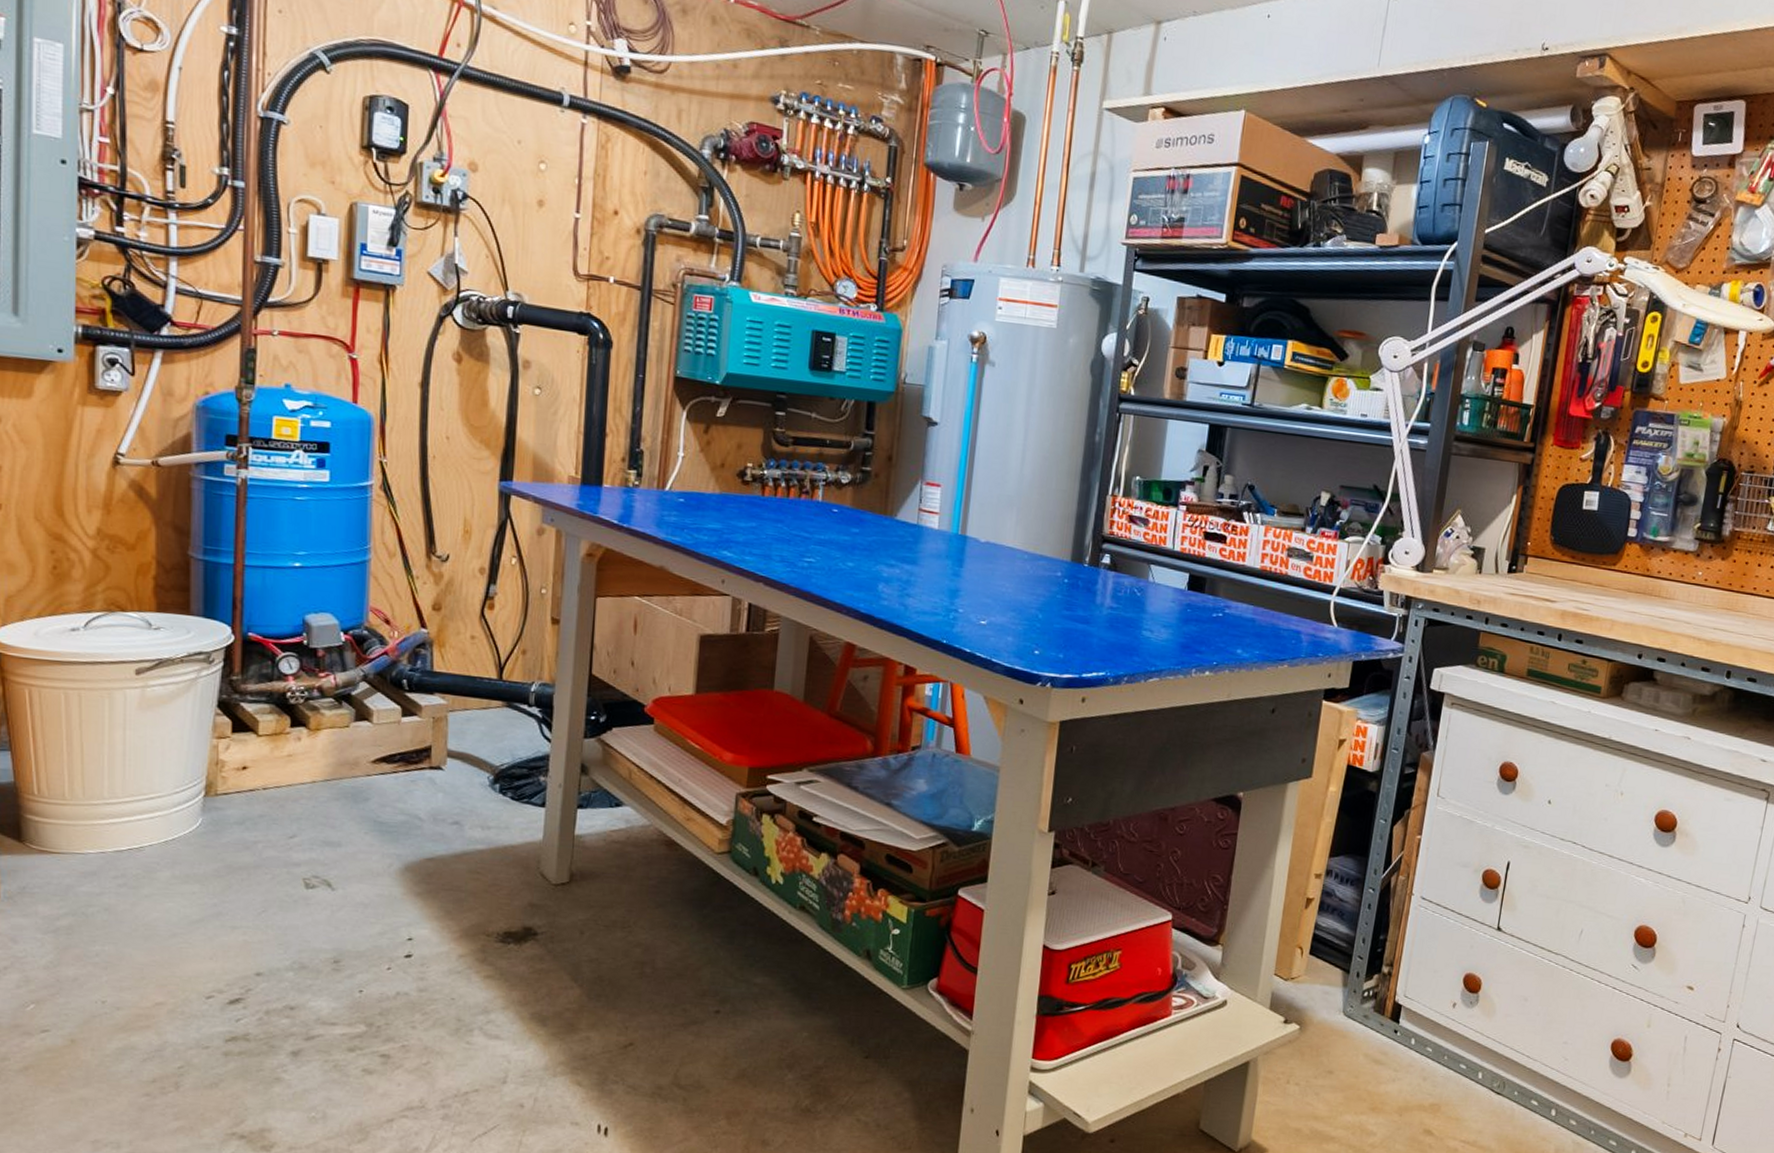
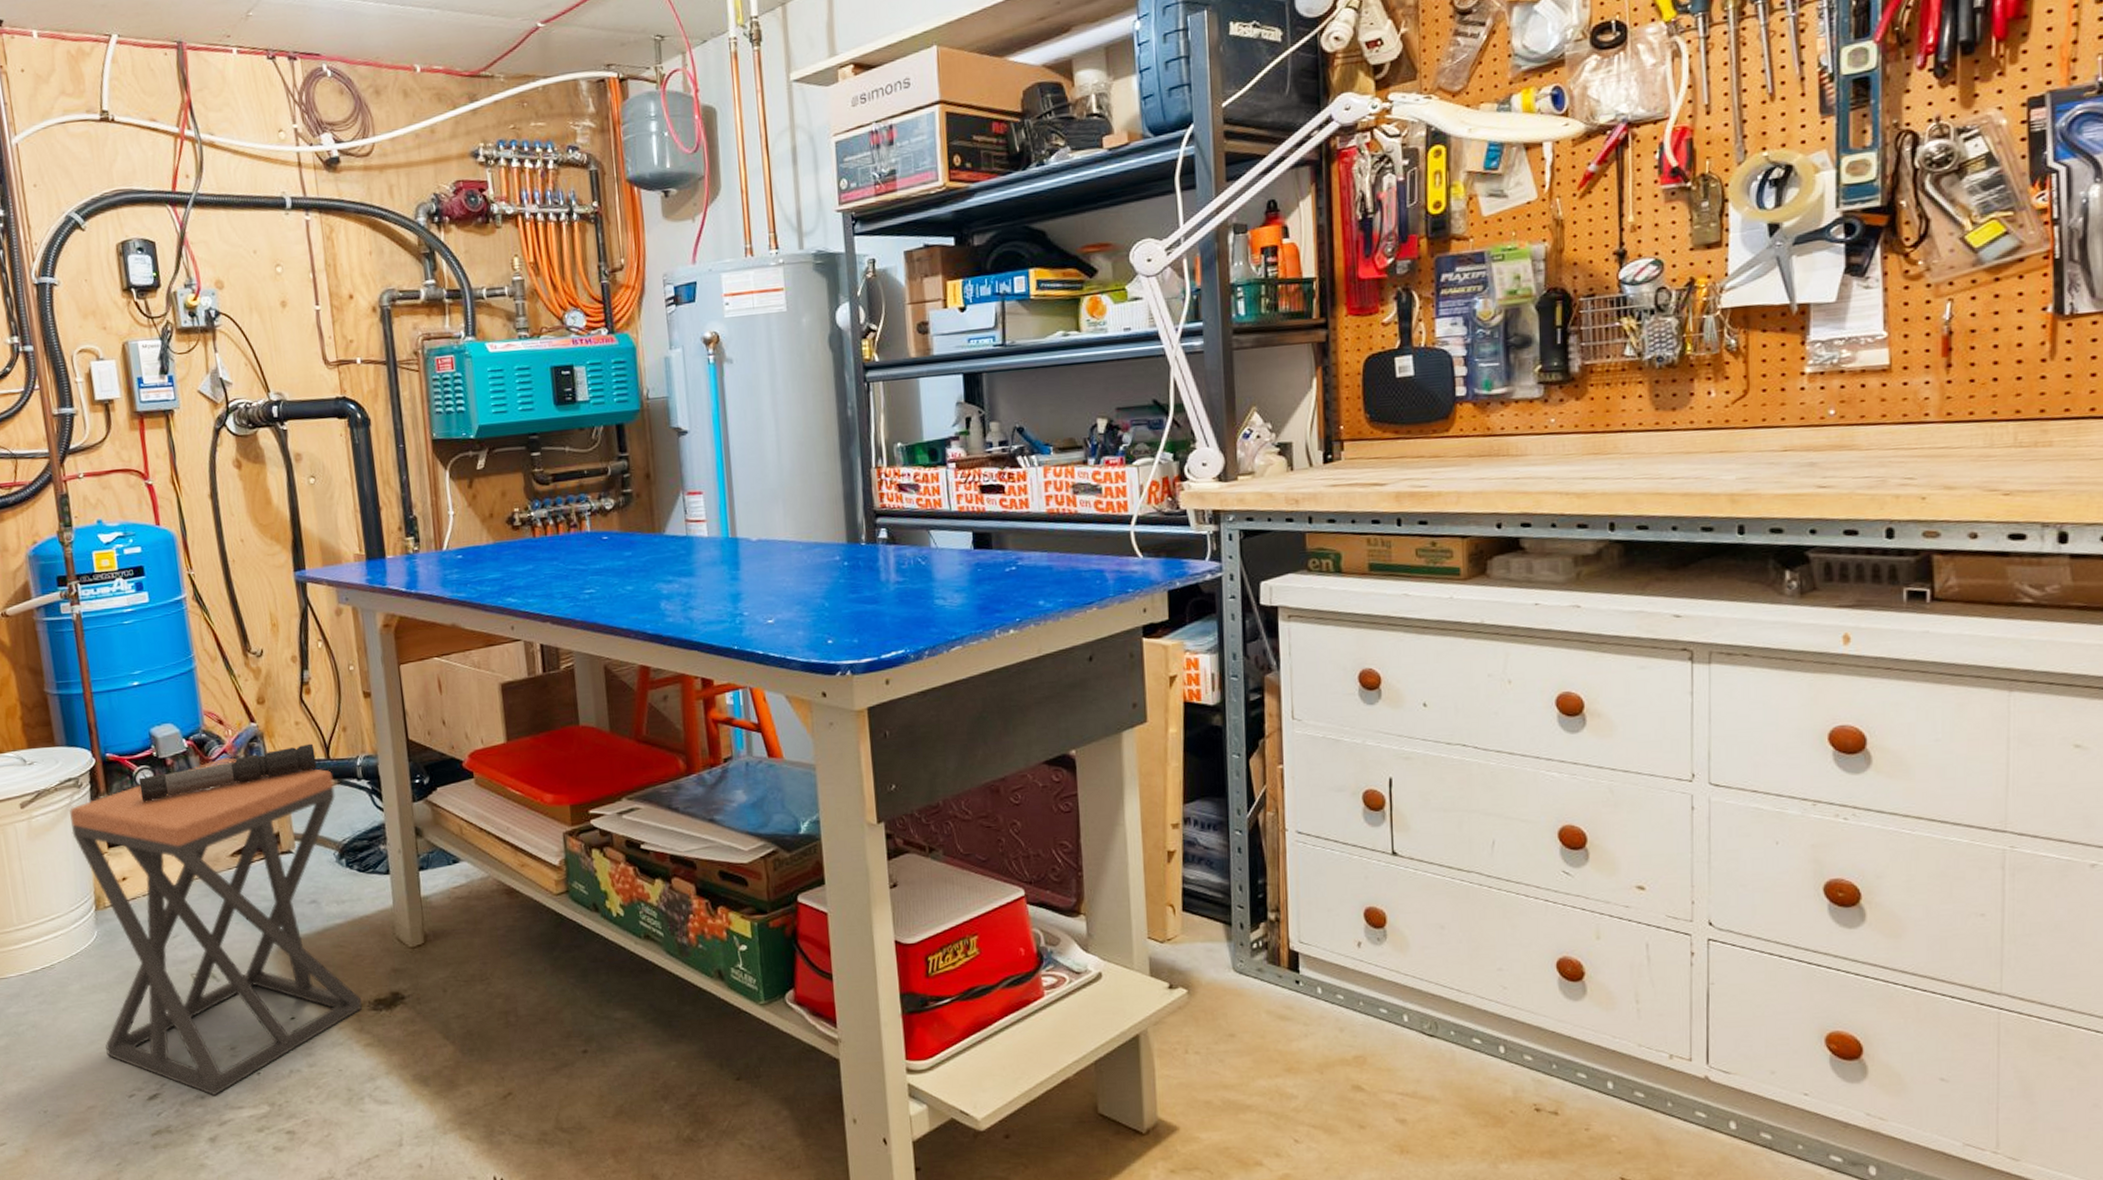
stool: none [189,659,502,1009] -> present [69,757,363,1096]
flashlight: none [281,660,487,691] -> present [138,743,317,802]

